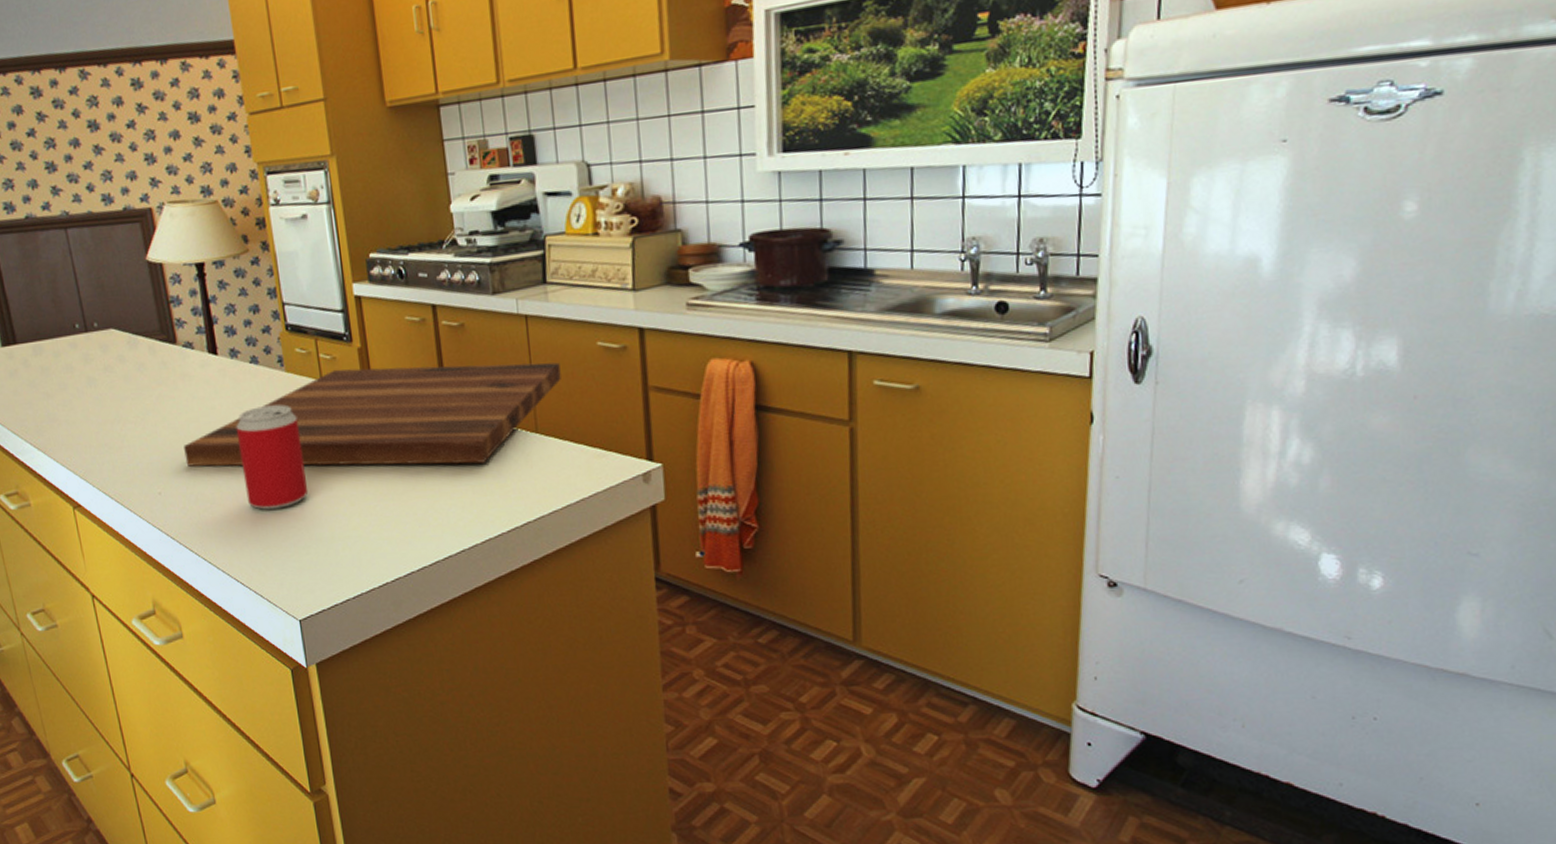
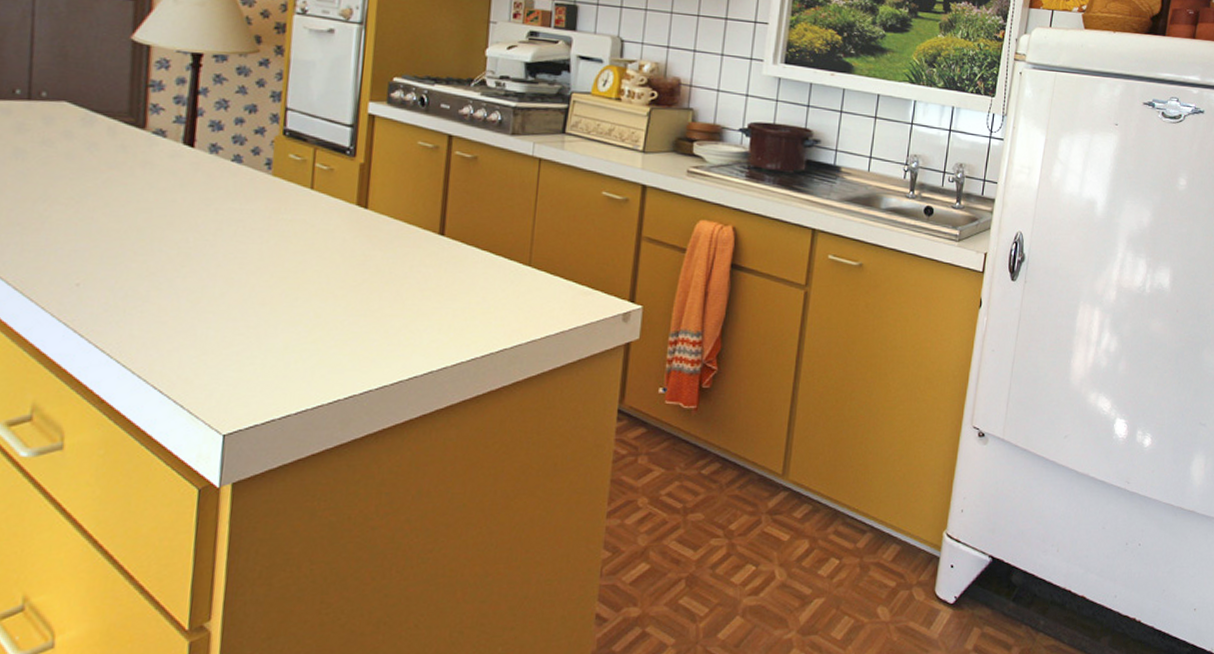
cutting board: present [184,362,561,467] -> none [122,180,564,289]
beverage can: present [236,404,308,510] -> none [191,206,274,314]

